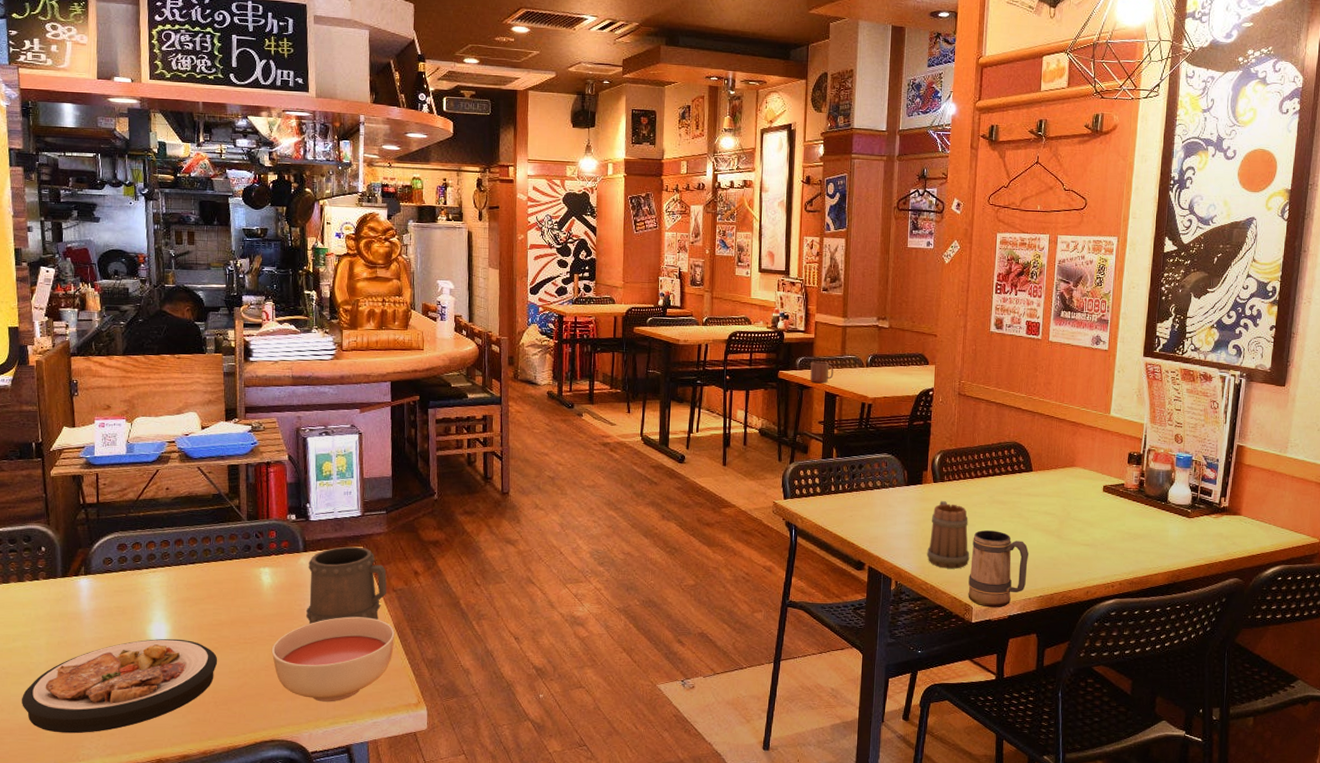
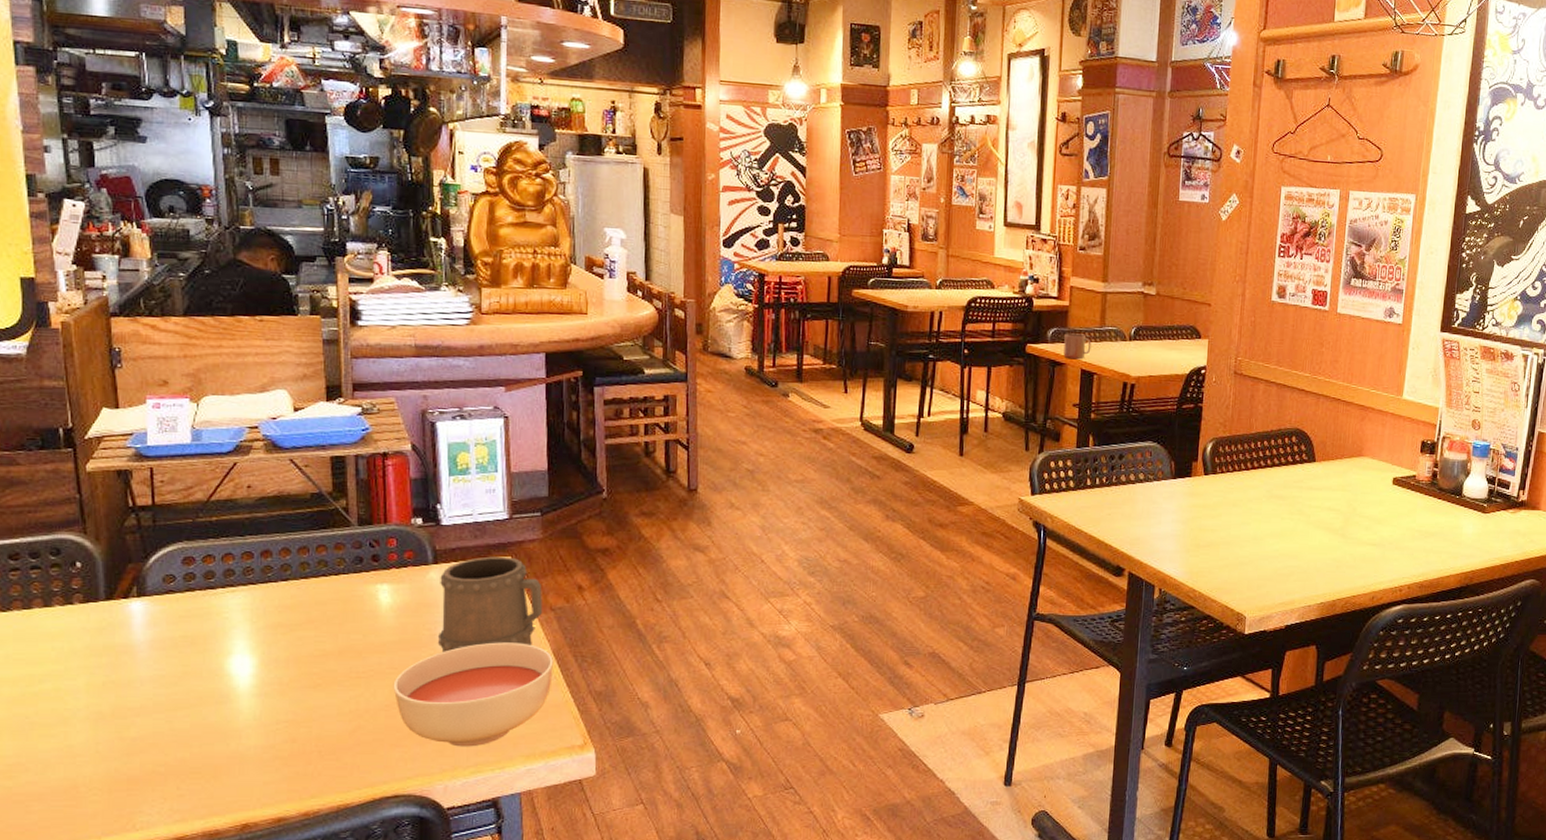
plate: present [22,638,218,734] -> none [54,674,322,796]
beer mug: present [927,501,970,569] -> none [1195,496,1244,574]
beer mug: present [968,530,1029,608] -> none [1241,529,1310,617]

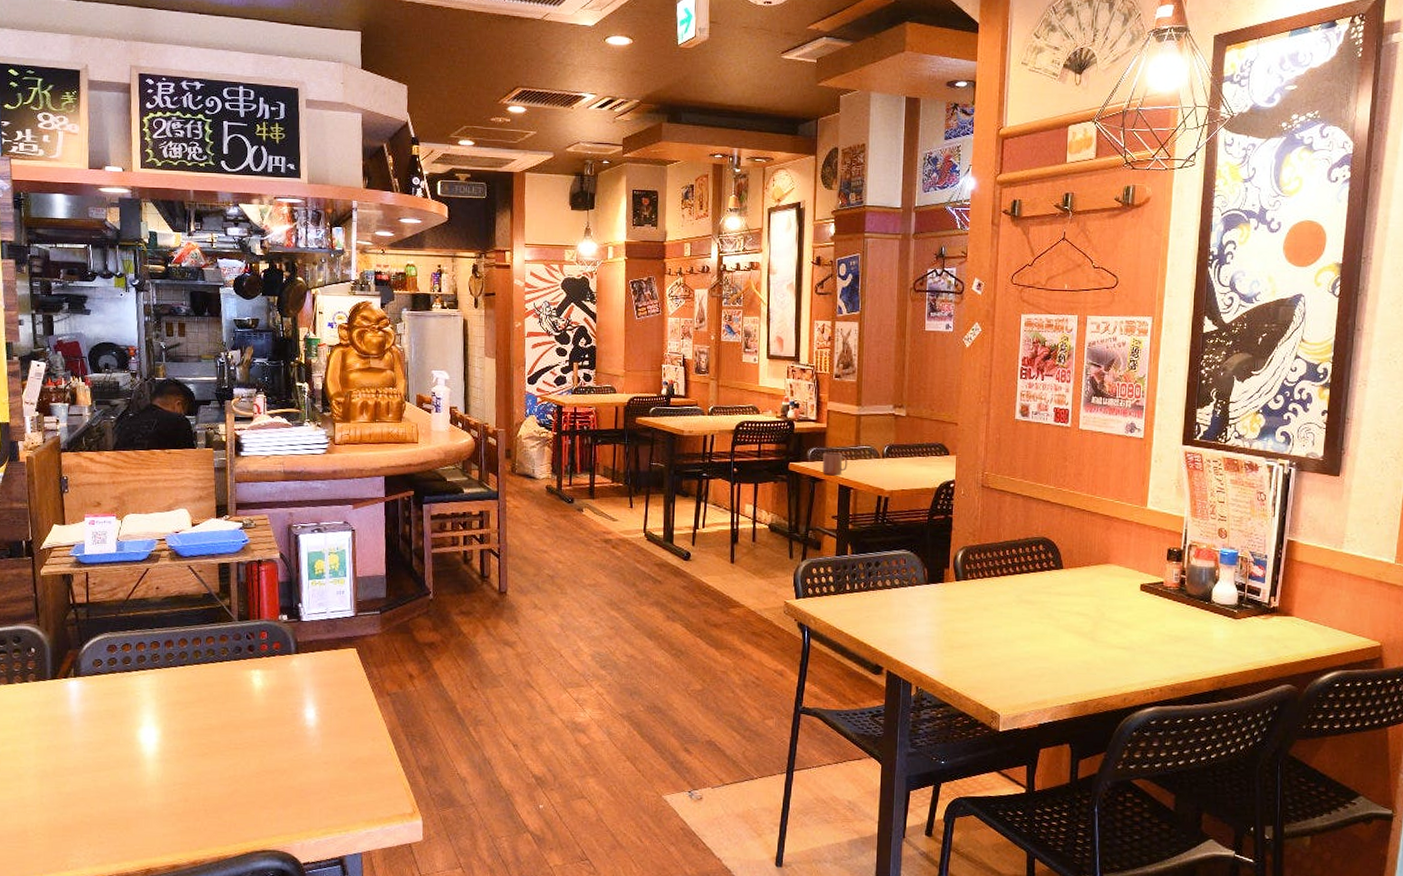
bowl: present [393,642,553,747] -> none [262,721,389,811]
beer mug: present [437,556,543,653] -> none [297,648,381,730]

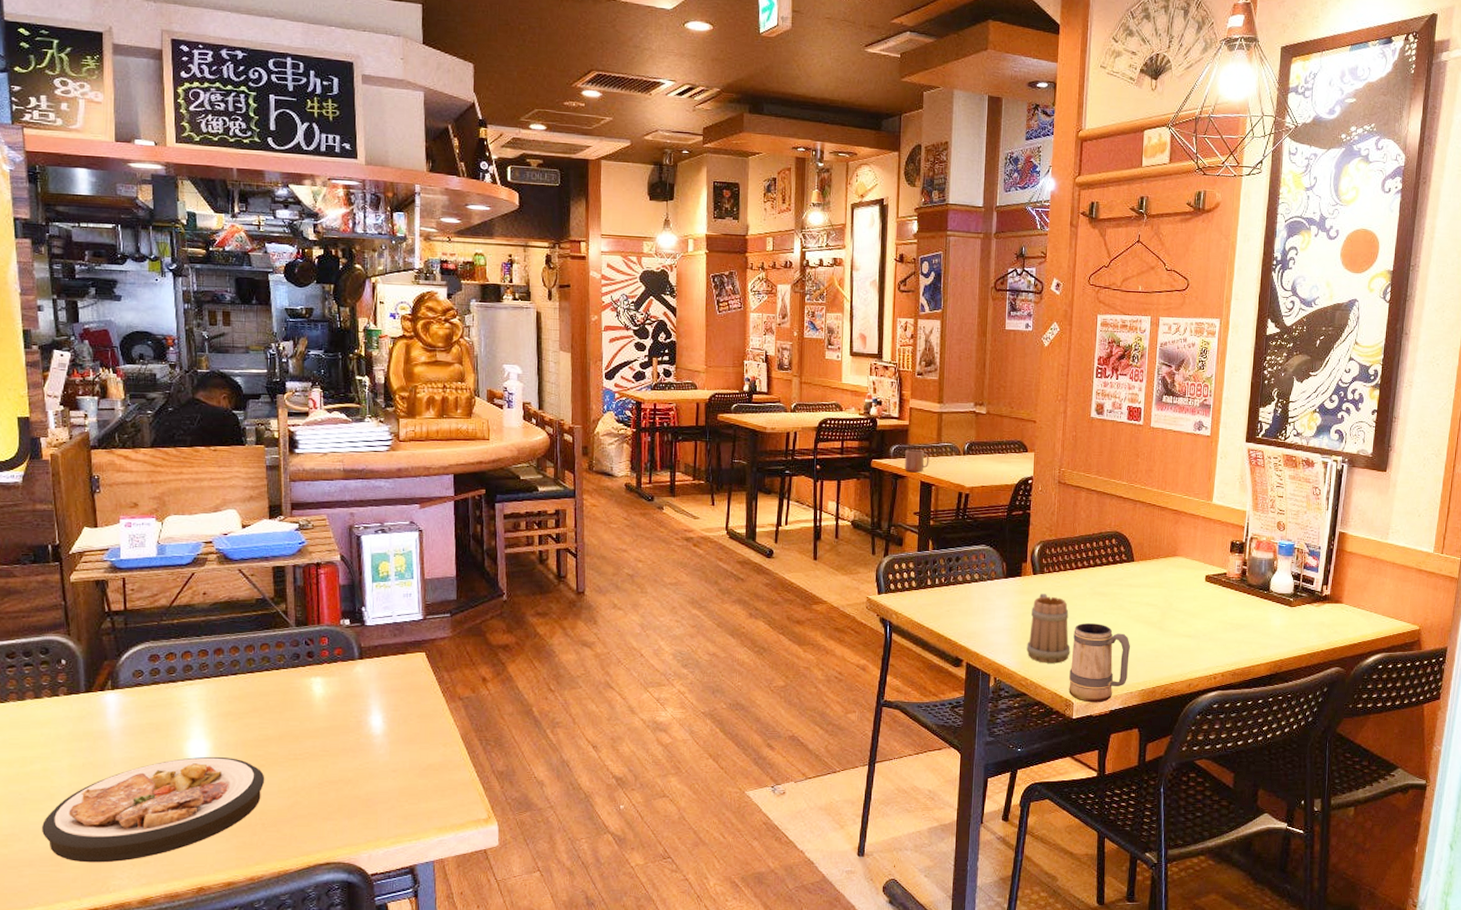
plate: none [11,743,208,842] -> present [42,756,265,863]
beer mug: none [950,601,996,674] -> present [1026,594,1071,664]
beer mug: none [994,632,1061,716] -> present [1068,623,1131,703]

